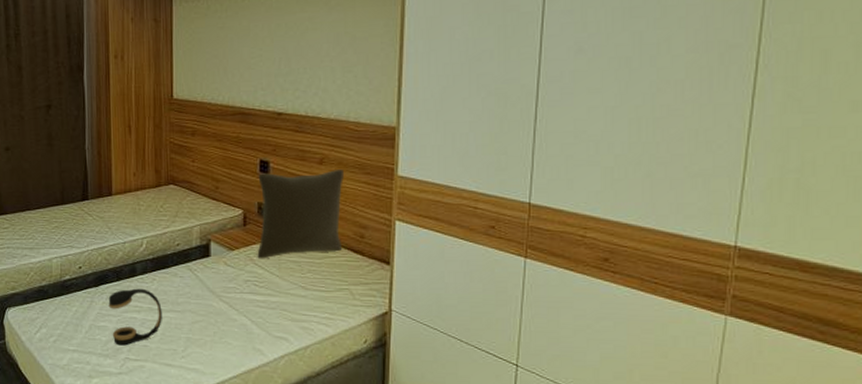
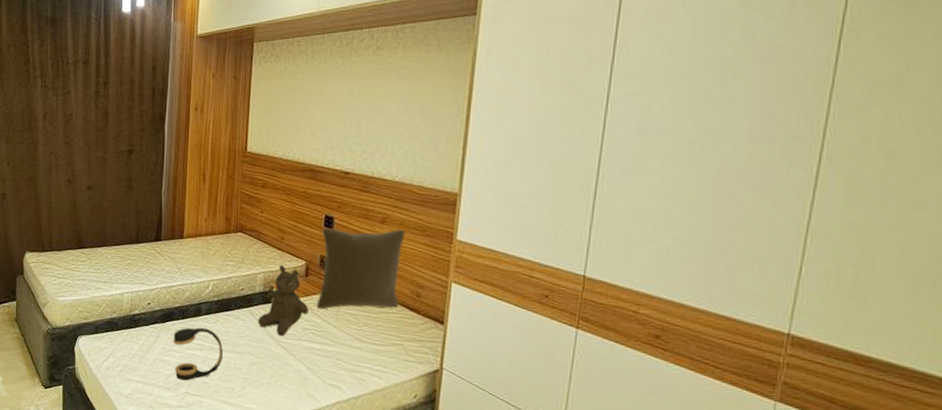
teddy bear: none [197,215,250,290] -> present [258,264,310,336]

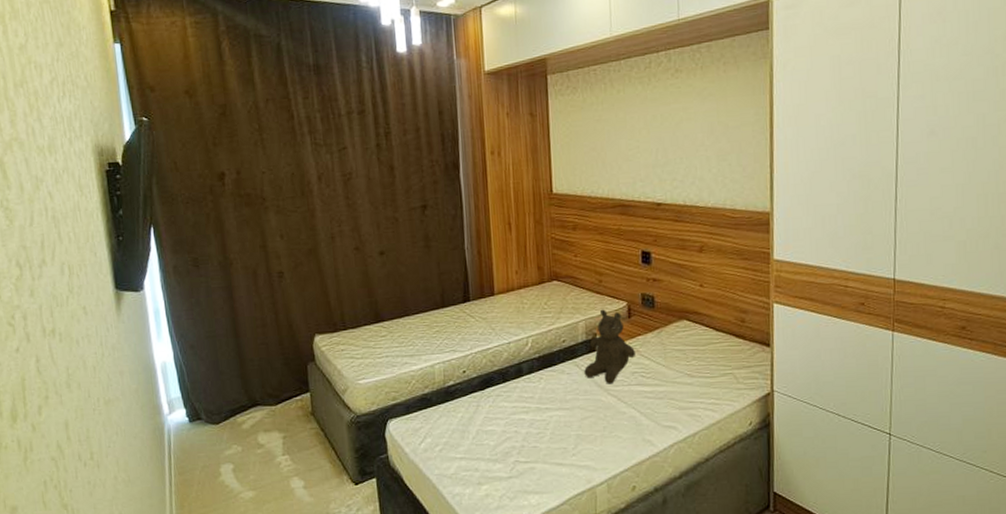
headphones: present [173,327,223,381] -> none [495,388,551,449]
pillow: present [316,228,404,310] -> none [640,257,724,350]

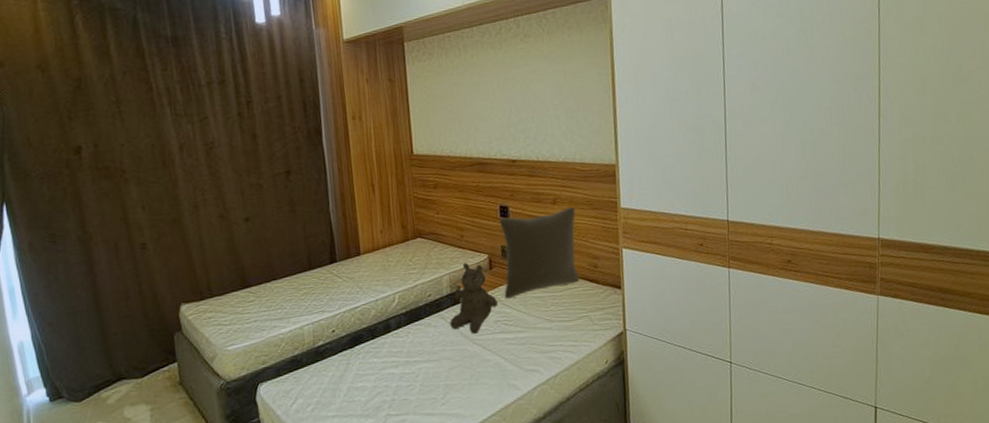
pillow: none [640,257,724,350] -> present [499,207,579,299]

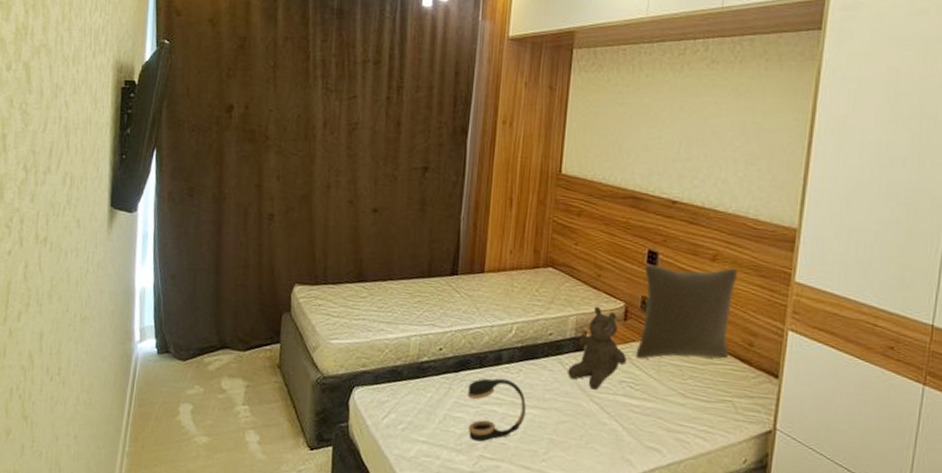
headphones: none [364,343,420,404] -> present [467,378,526,442]

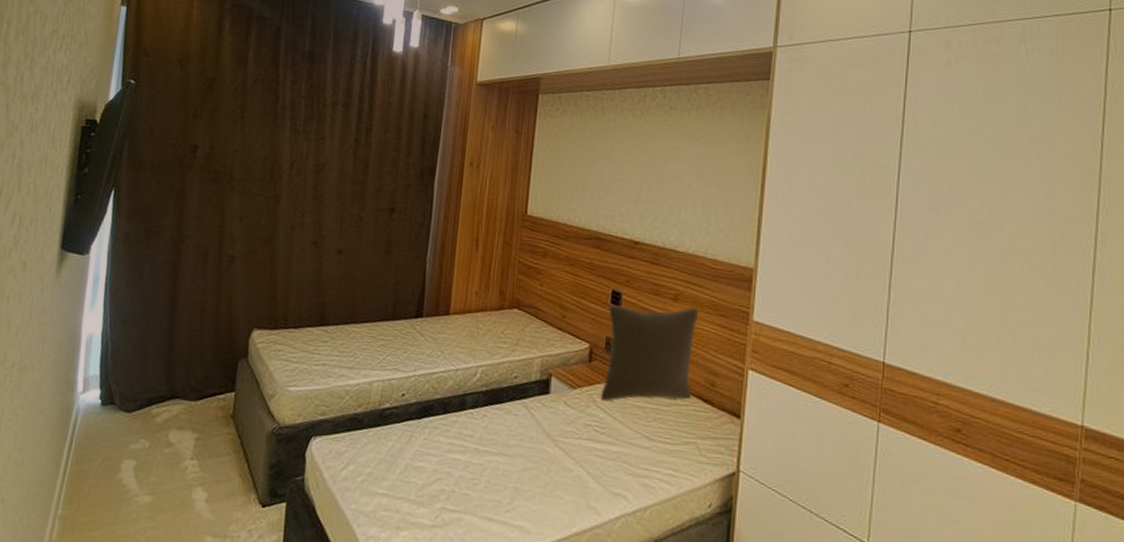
headphones: present [467,378,526,442] -> none [430,424,490,493]
teddy bear: present [568,306,628,390] -> none [533,347,592,434]

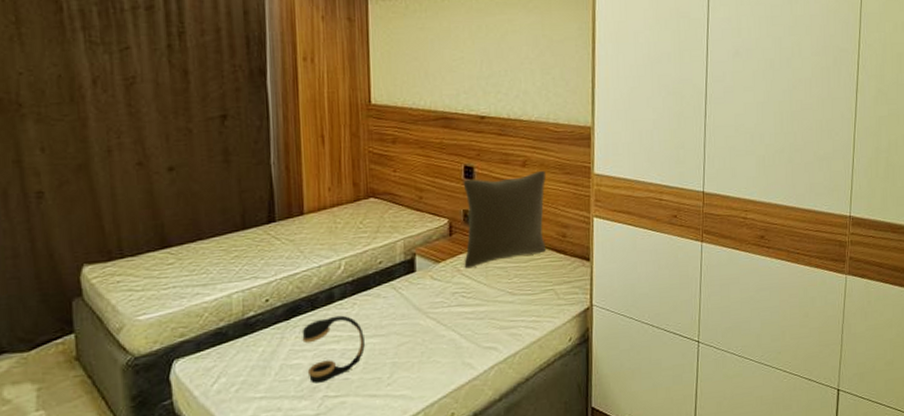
headphones: none [430,424,490,493] -> present [302,315,365,383]

